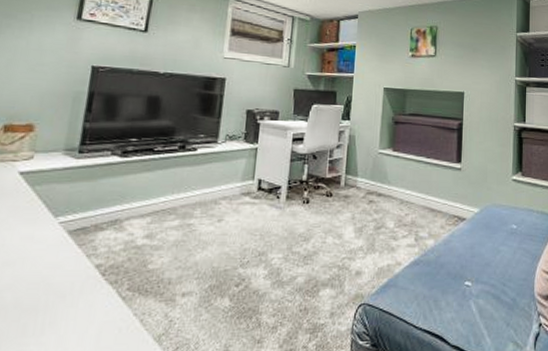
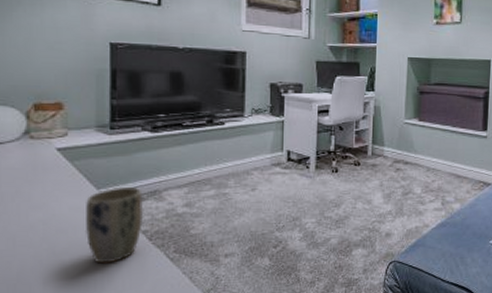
plant pot: none [33,216,103,302] -> present [85,188,144,264]

